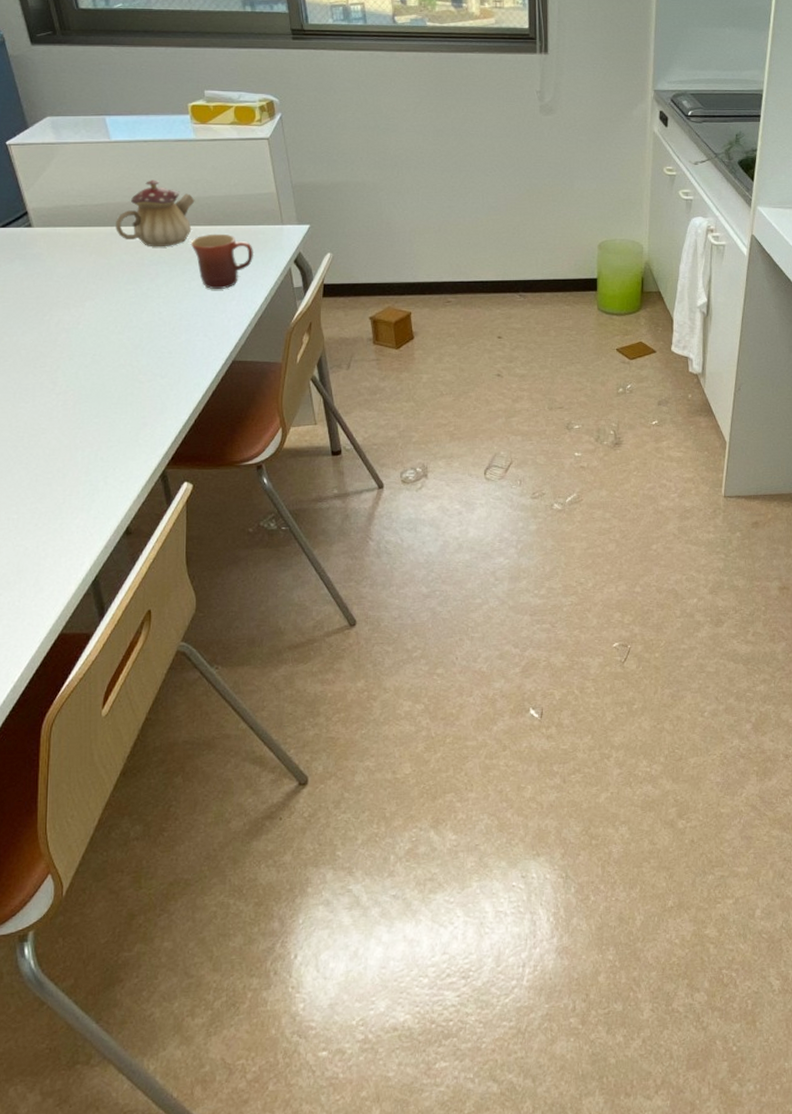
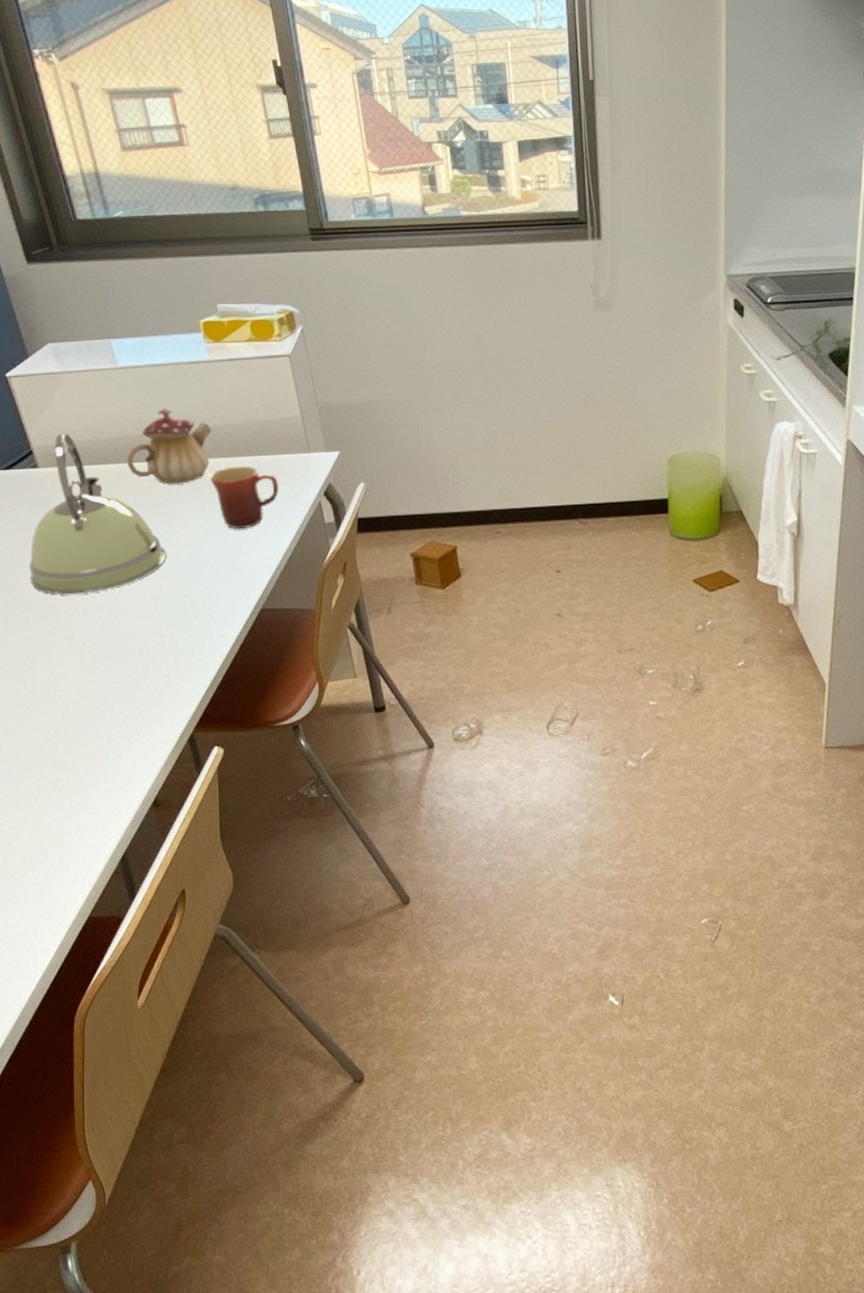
kettle: none [19,198,148,342] -> present [29,433,166,595]

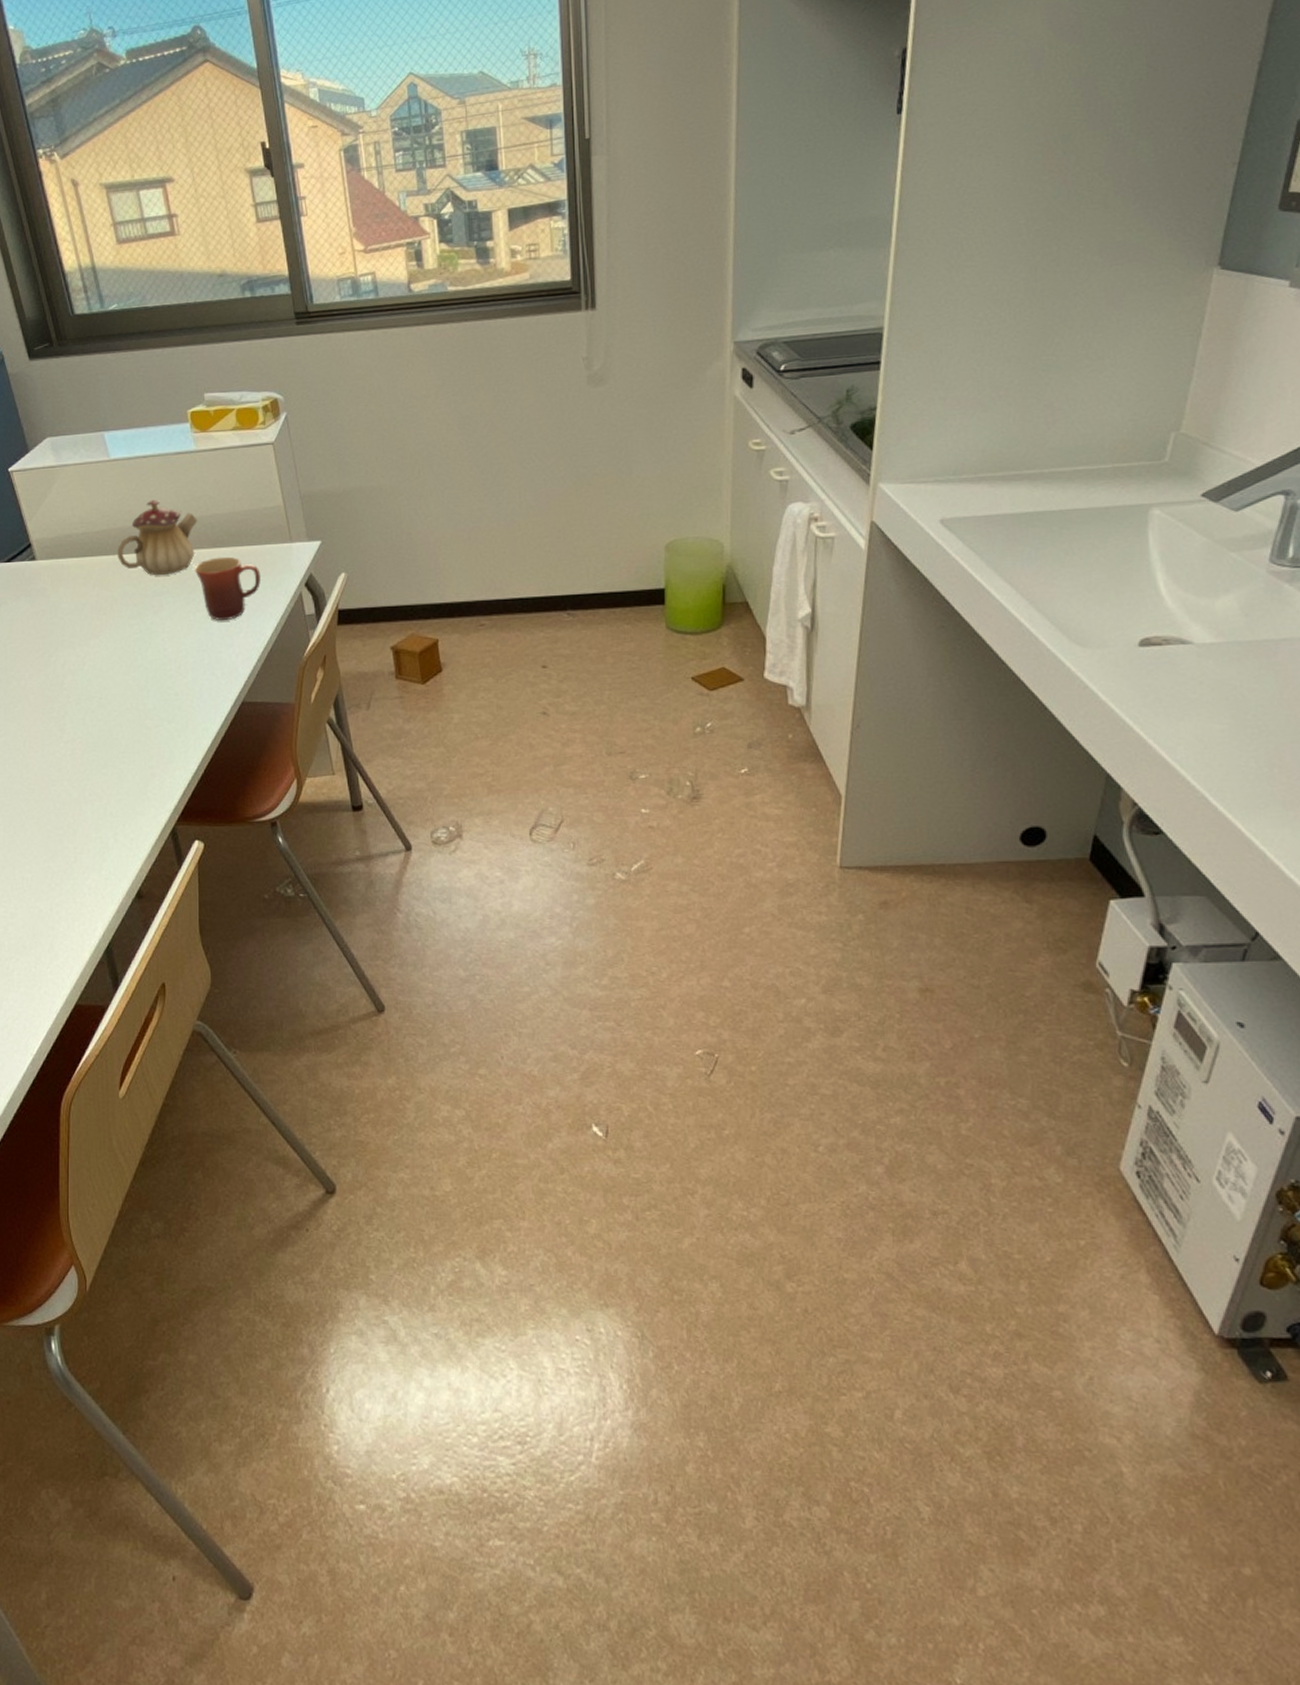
kettle: present [29,433,166,595] -> none [27,526,153,685]

